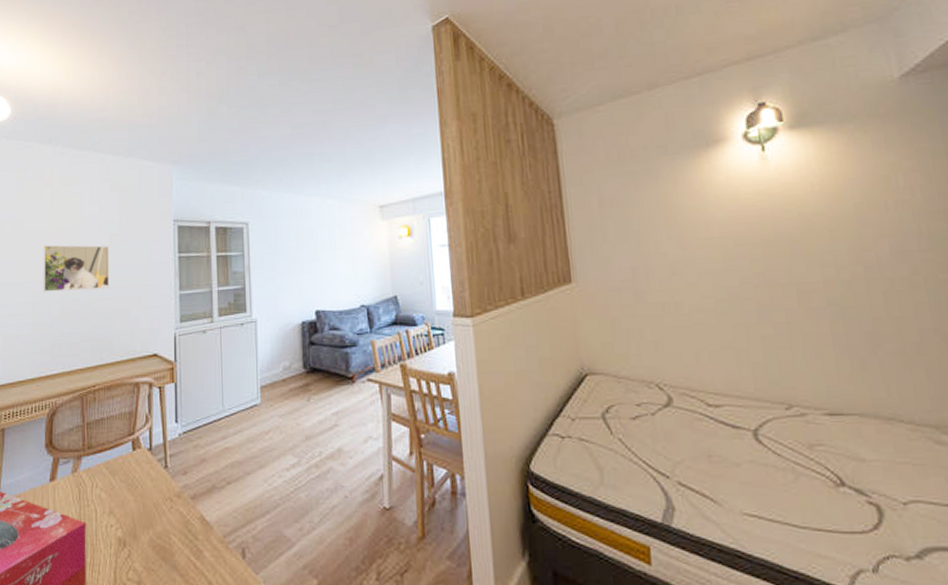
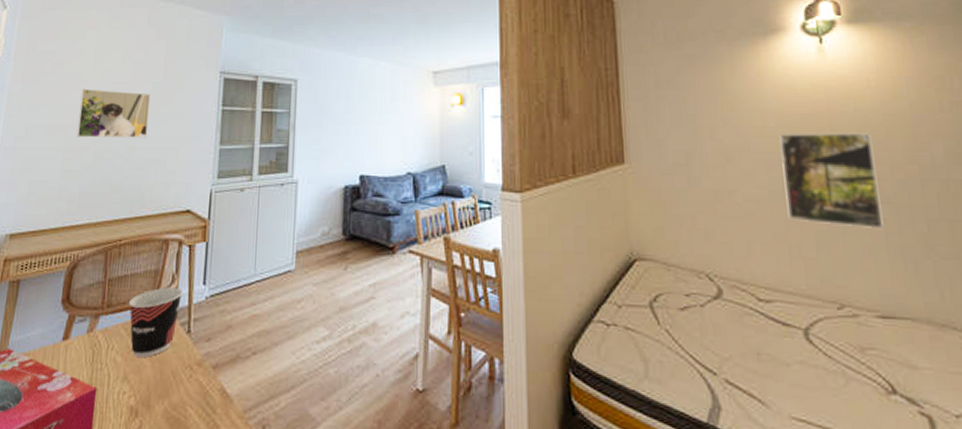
cup: none [107,426,157,492] -> present [128,287,183,357]
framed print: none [723,237,830,330] -> present [778,132,884,228]

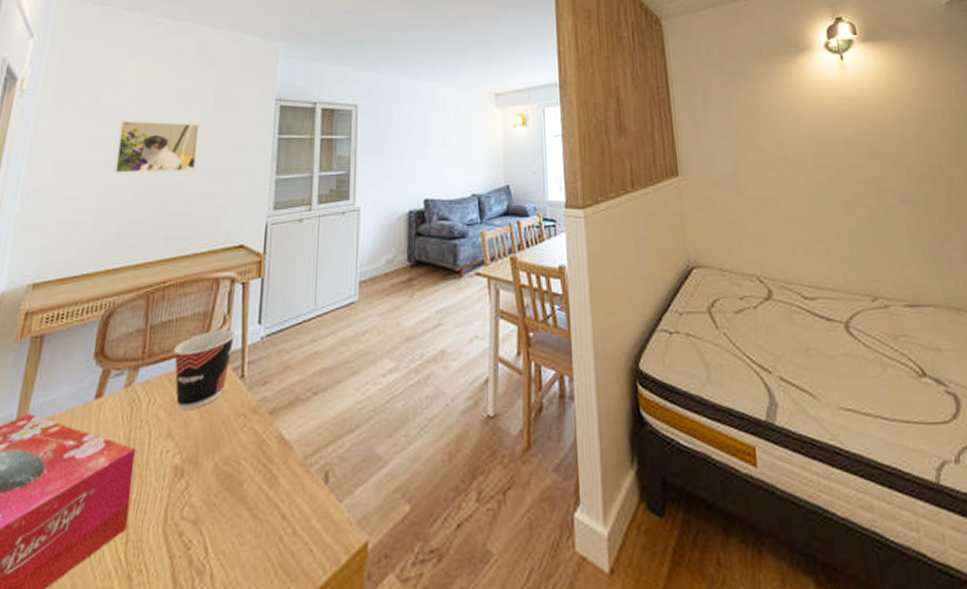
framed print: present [778,132,884,228] -> none [812,138,905,225]

